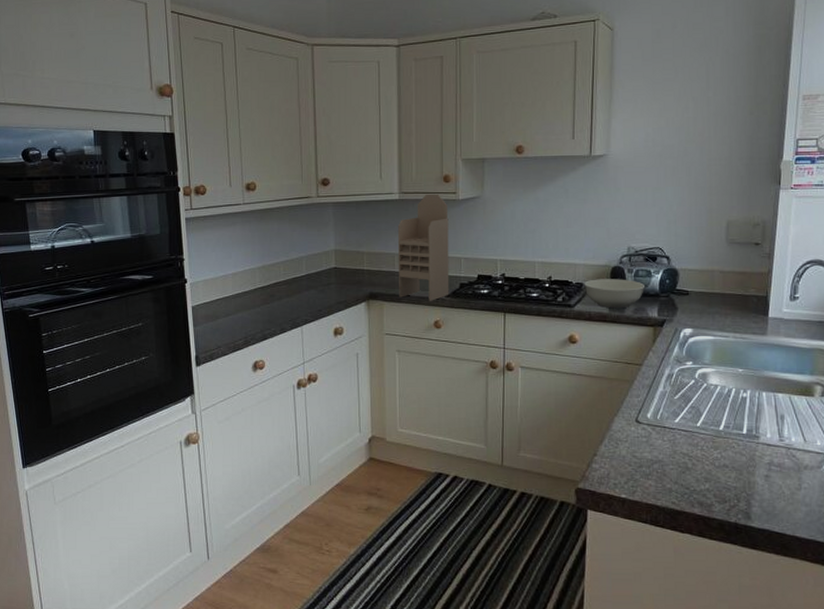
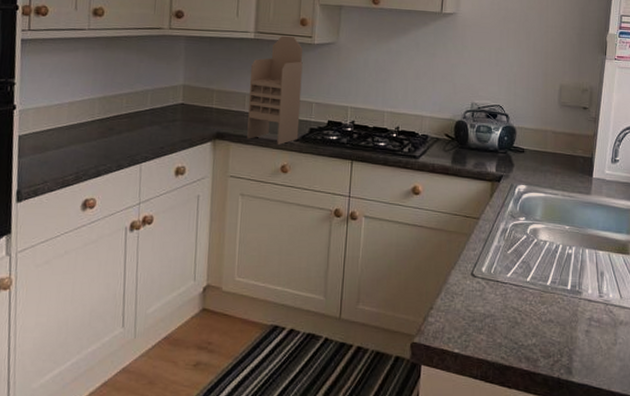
bowl: present [584,279,646,309] -> none [429,132,486,163]

